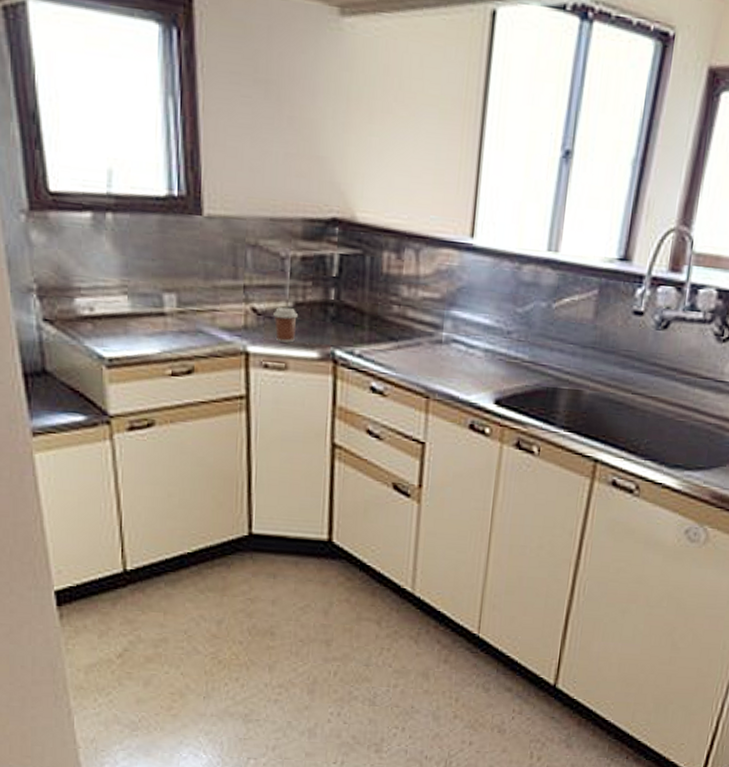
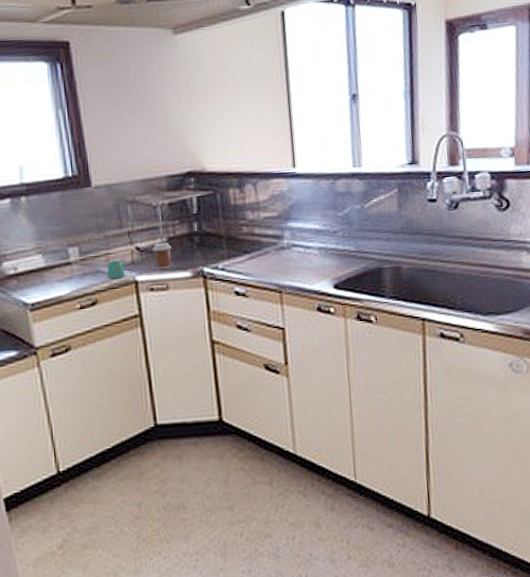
mug: none [211,320,237,345] -> present [107,259,127,279]

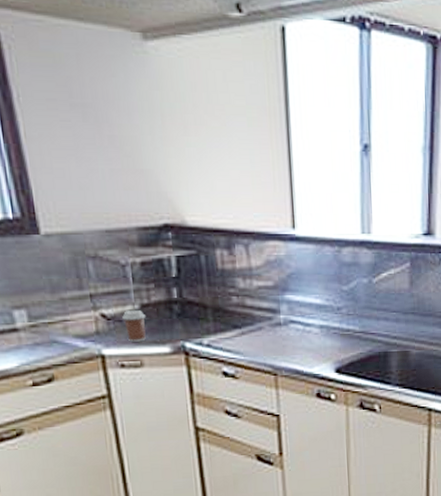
mug: present [107,259,127,279] -> none [64,328,90,352]

